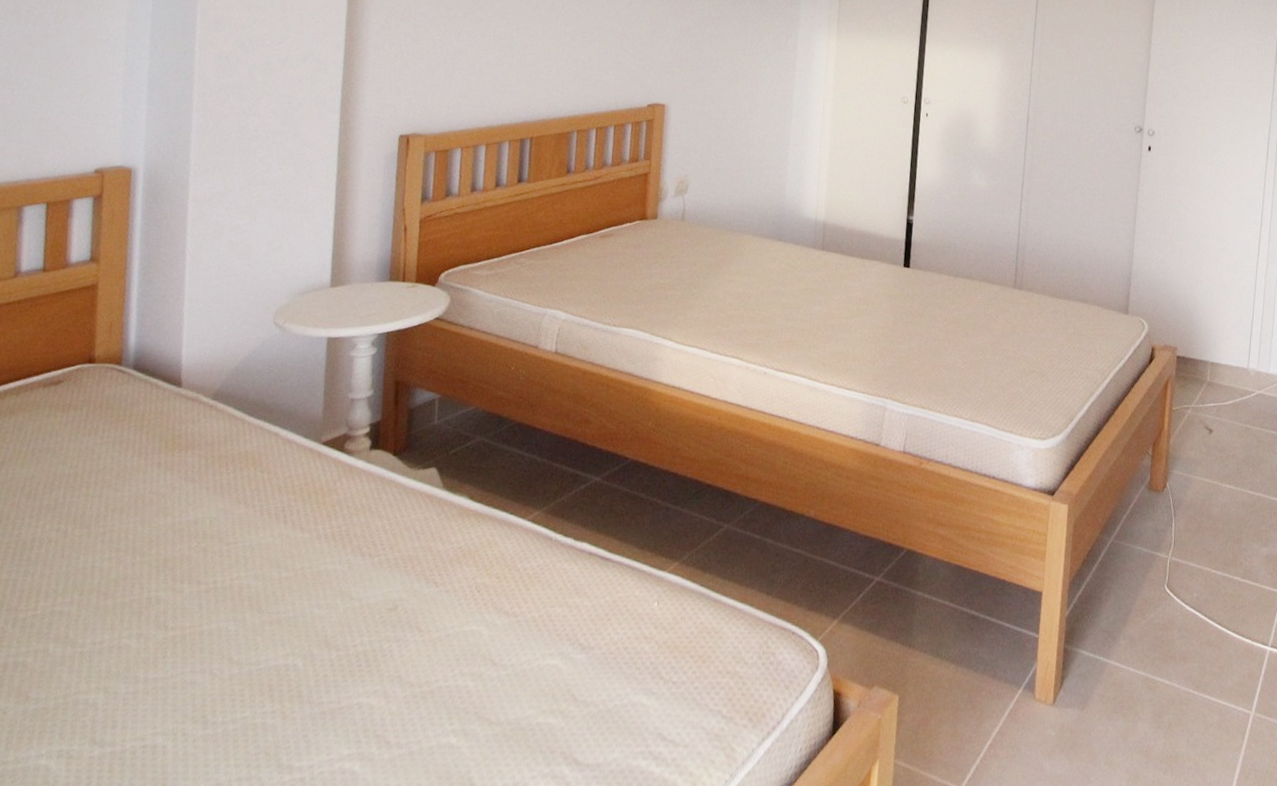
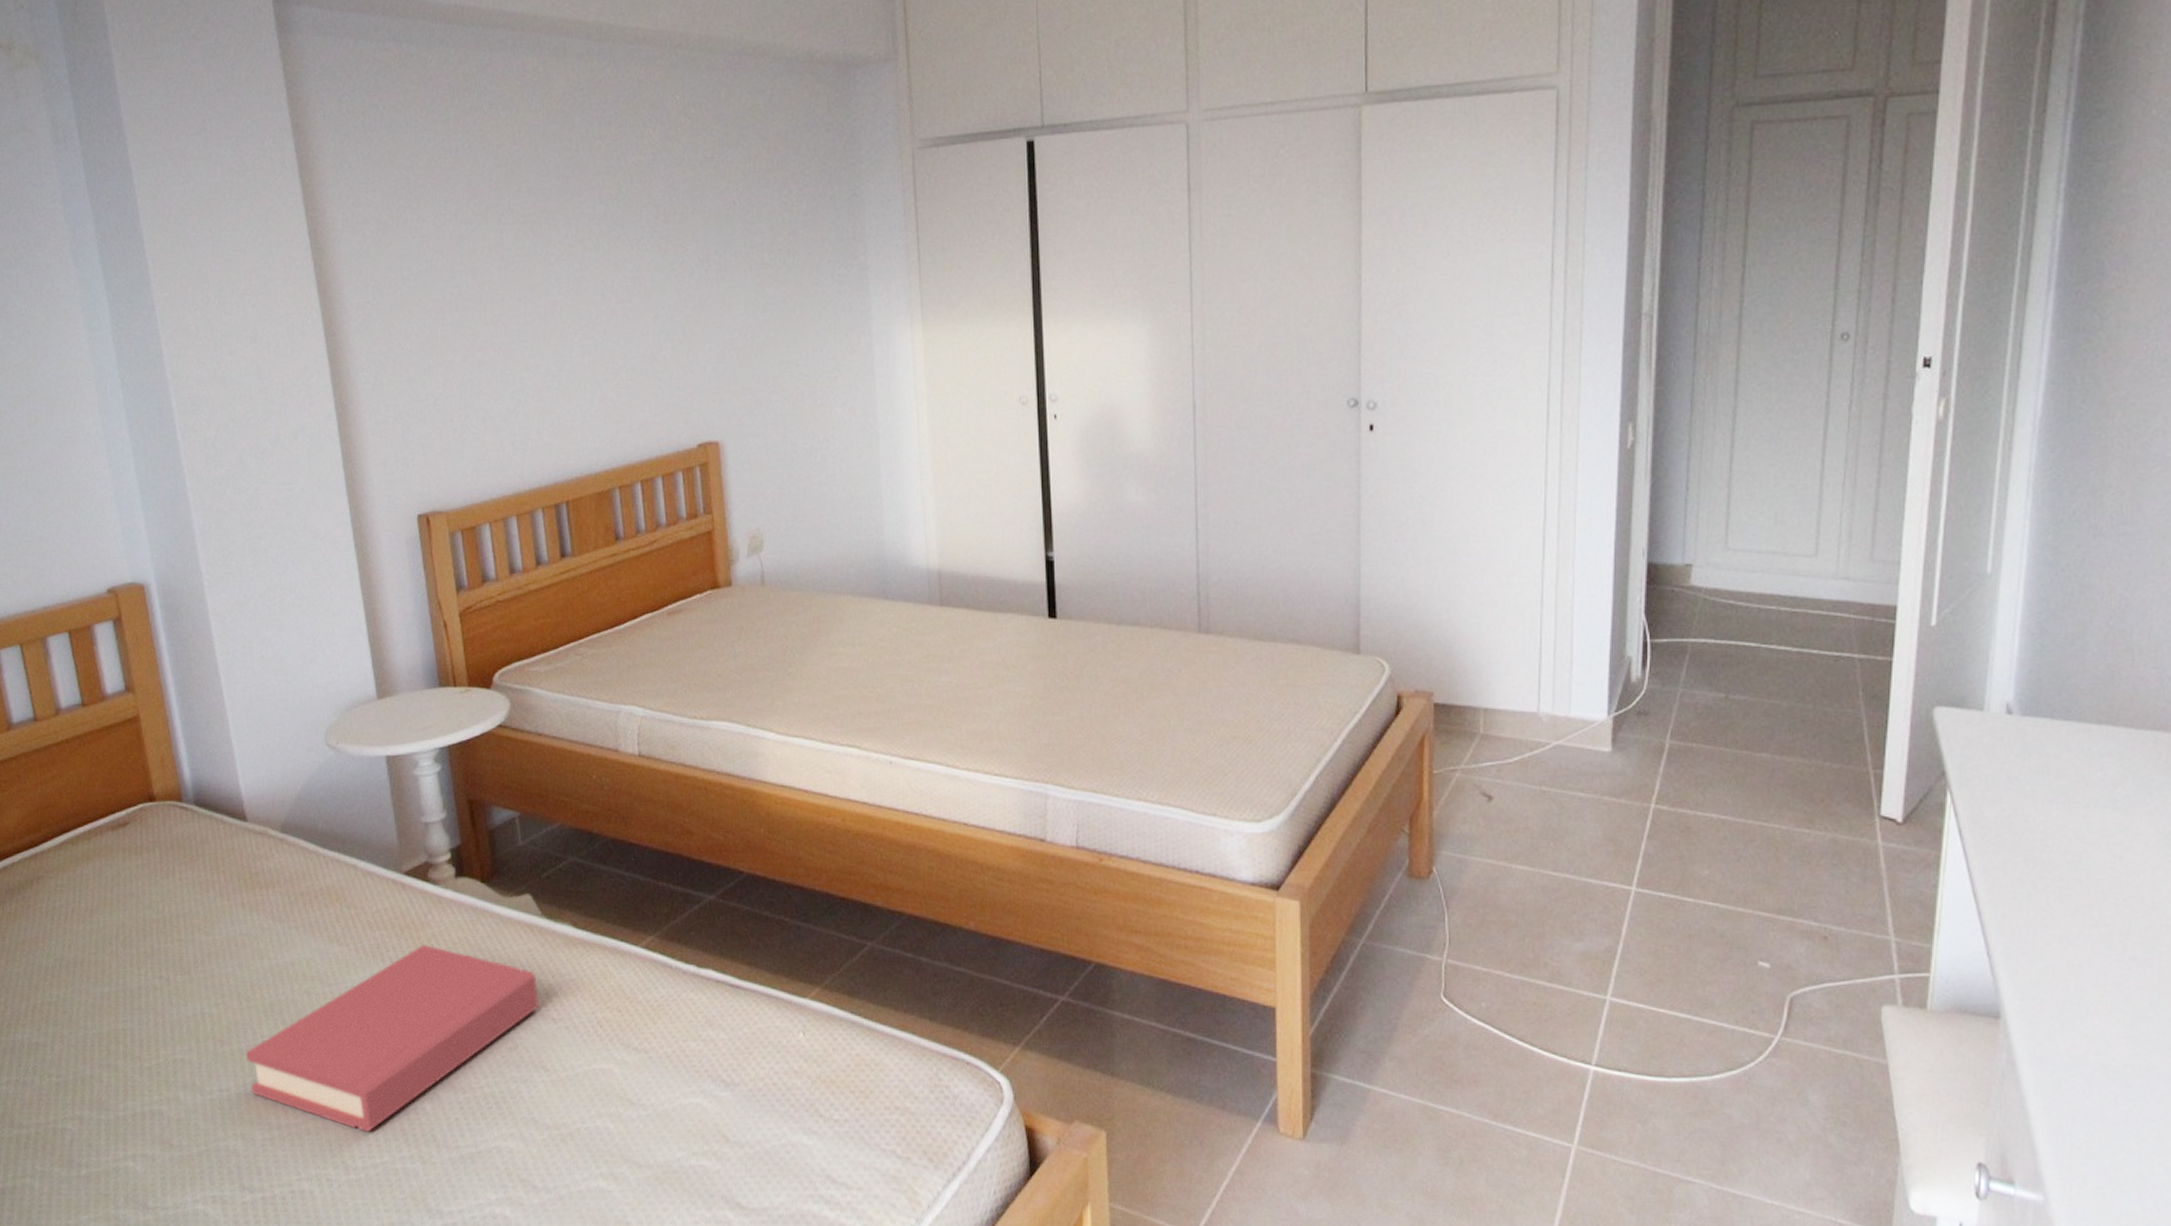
hardback book: none [125,509,427,688] -> present [246,944,540,1133]

